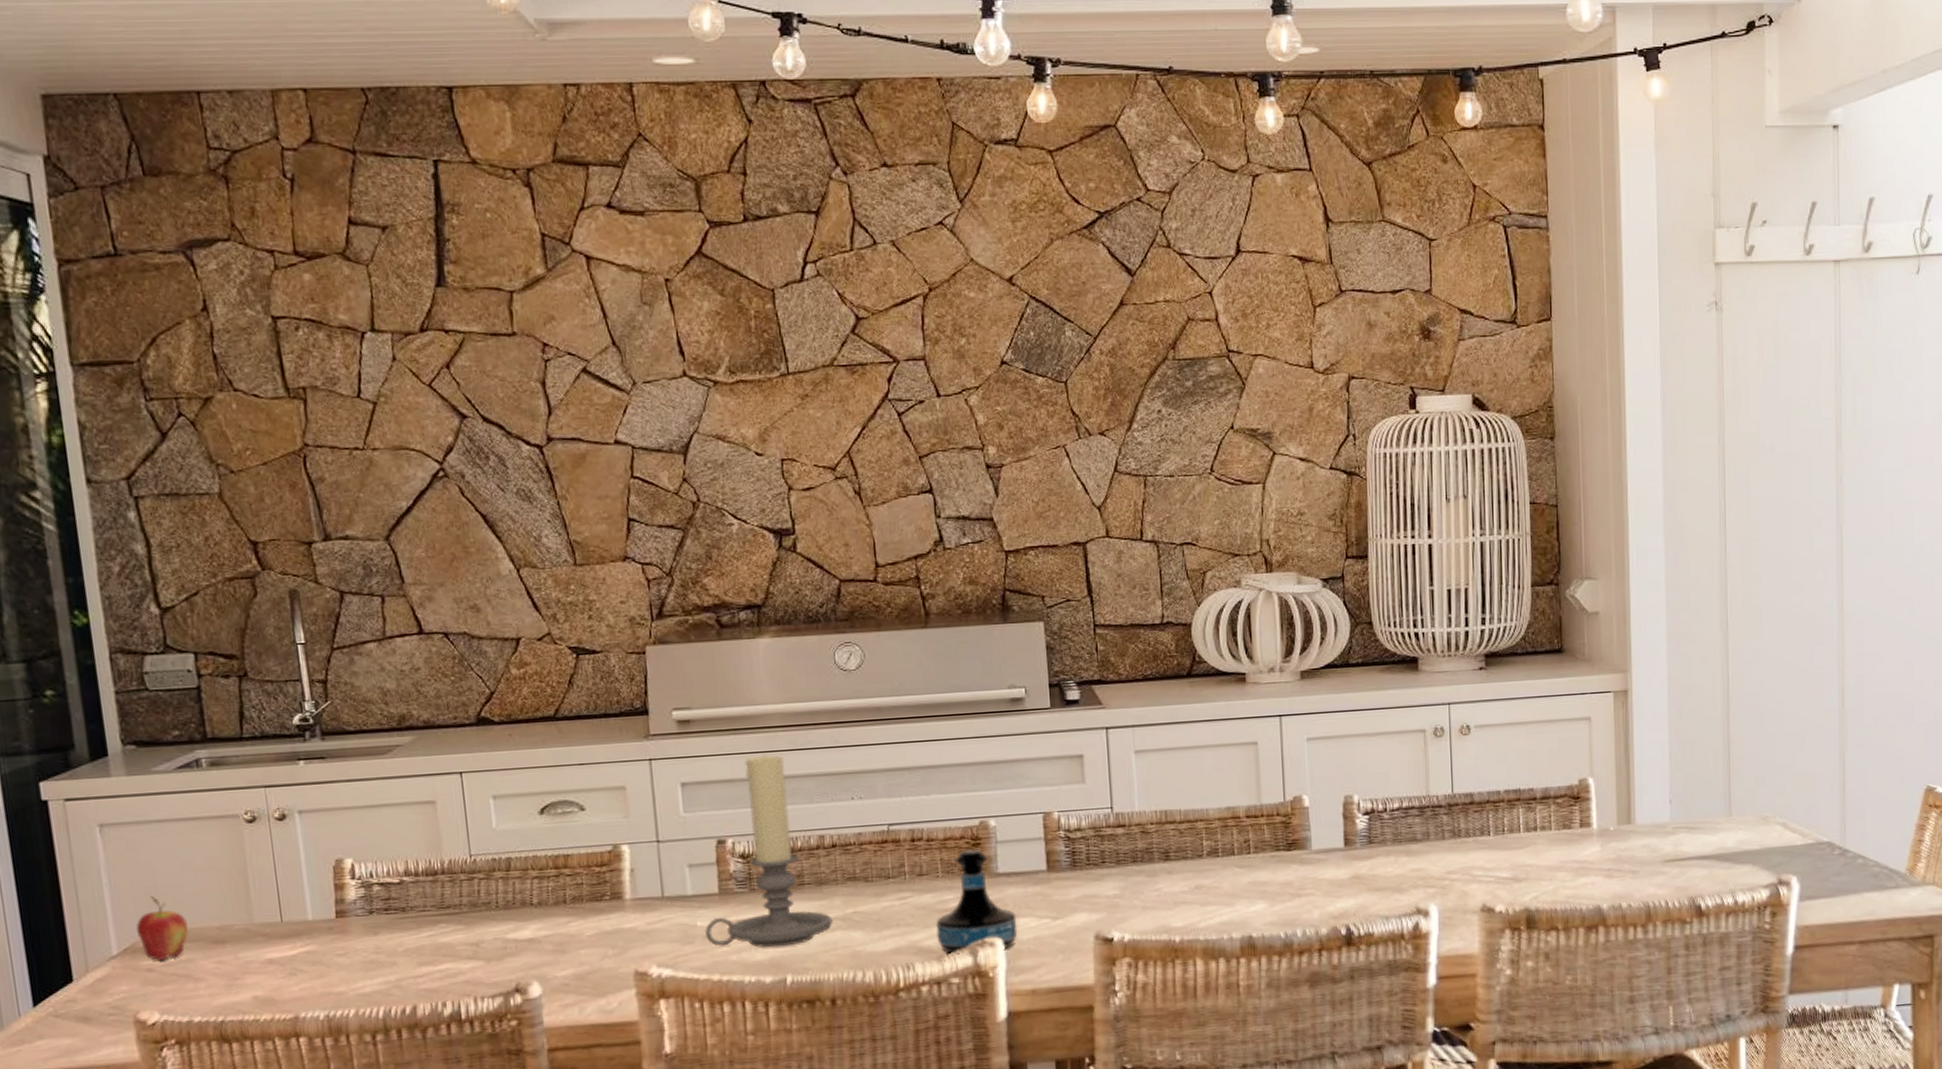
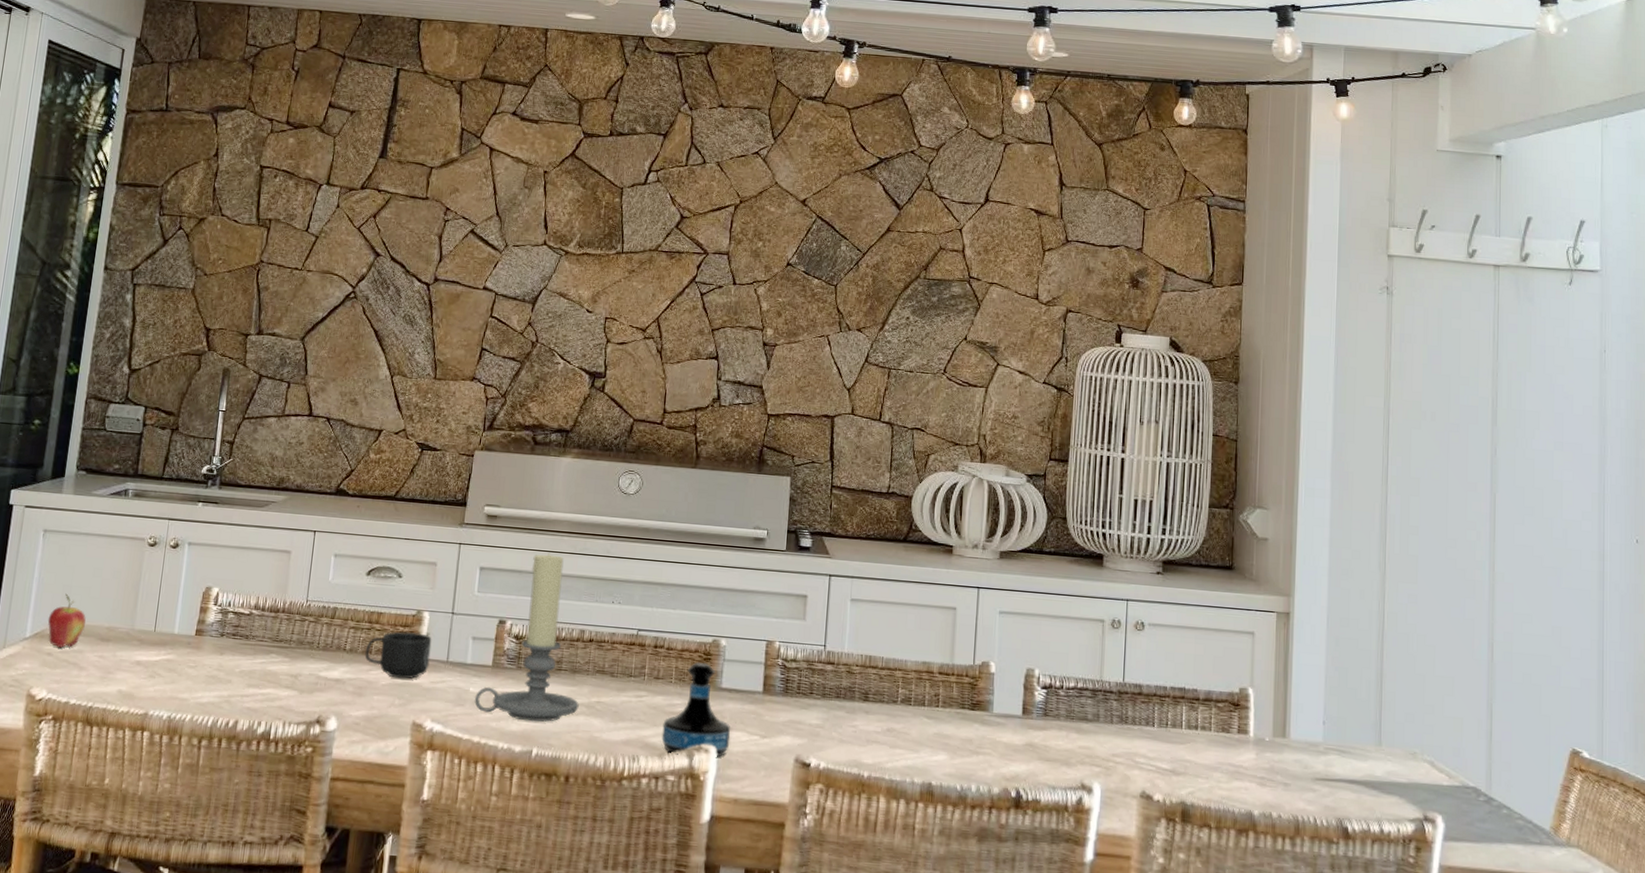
mug: none [557,870,642,926] -> present [365,631,432,679]

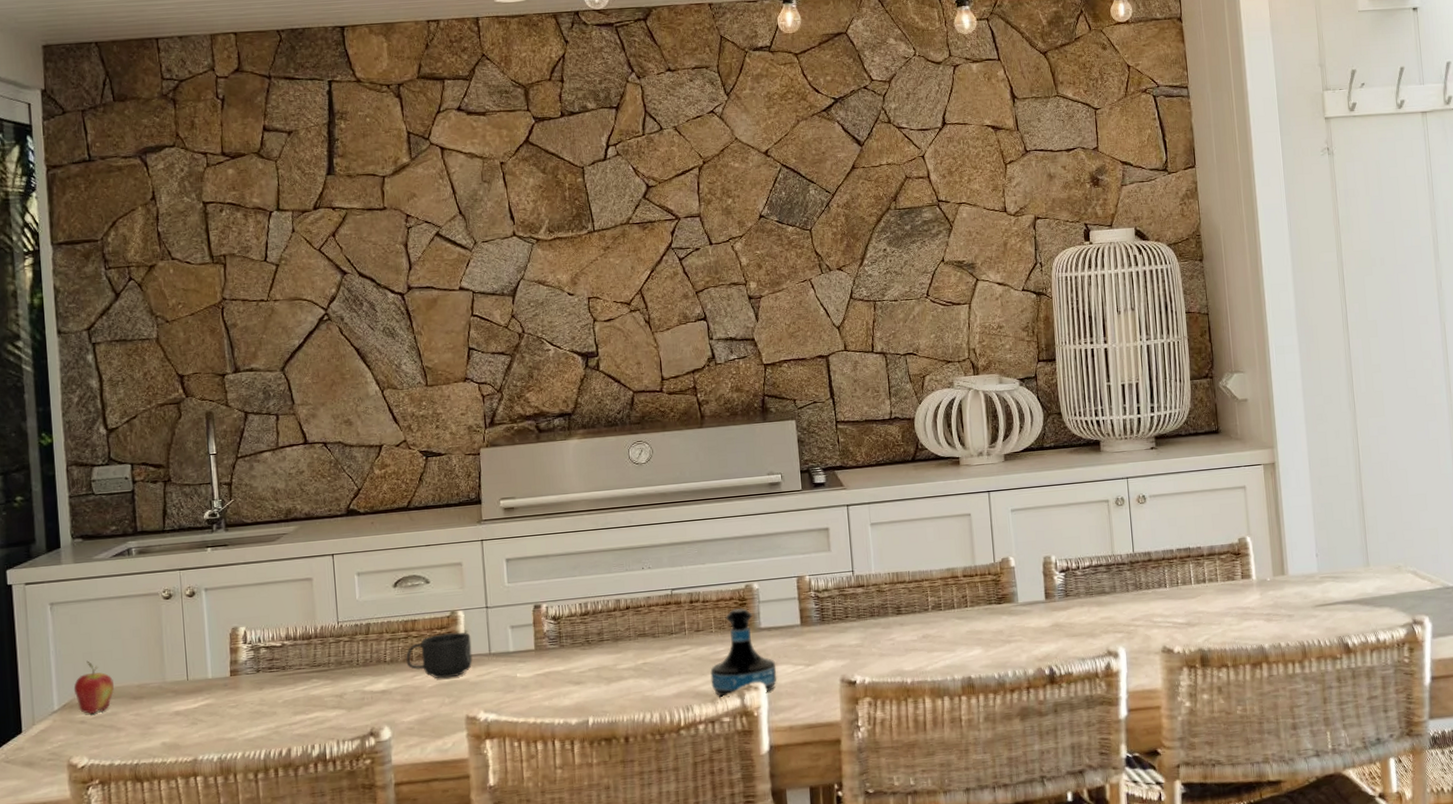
candle holder: present [475,552,579,722] -> none [523,532,627,695]

